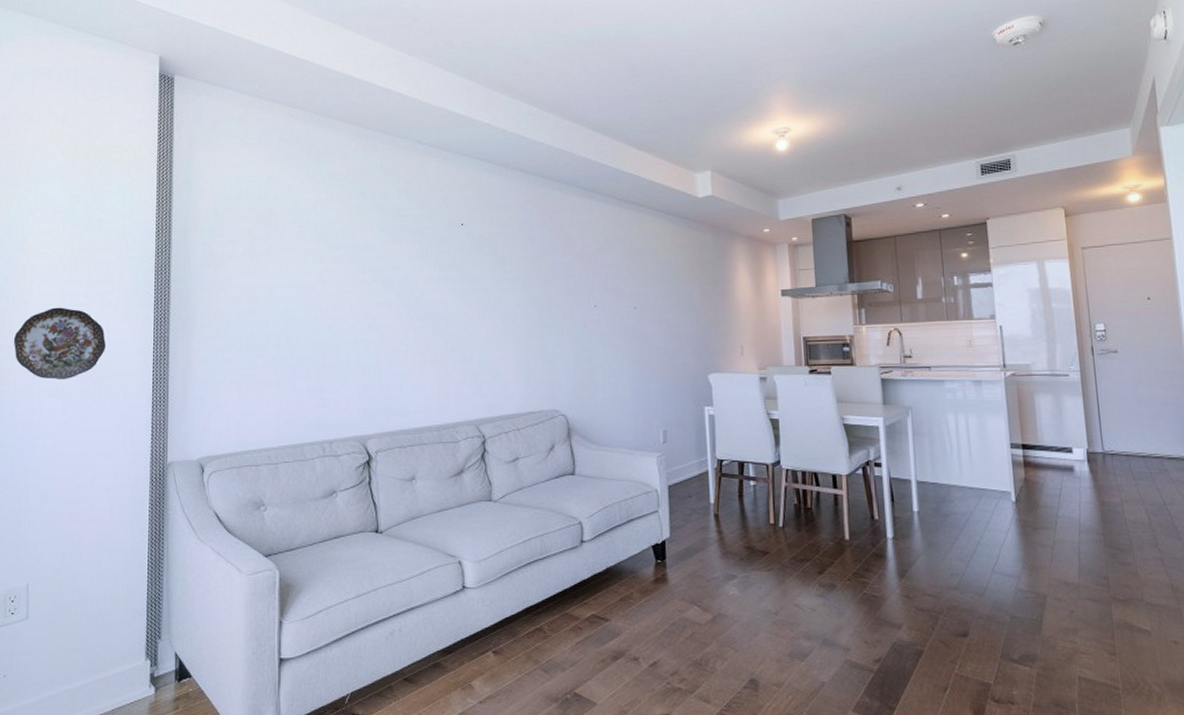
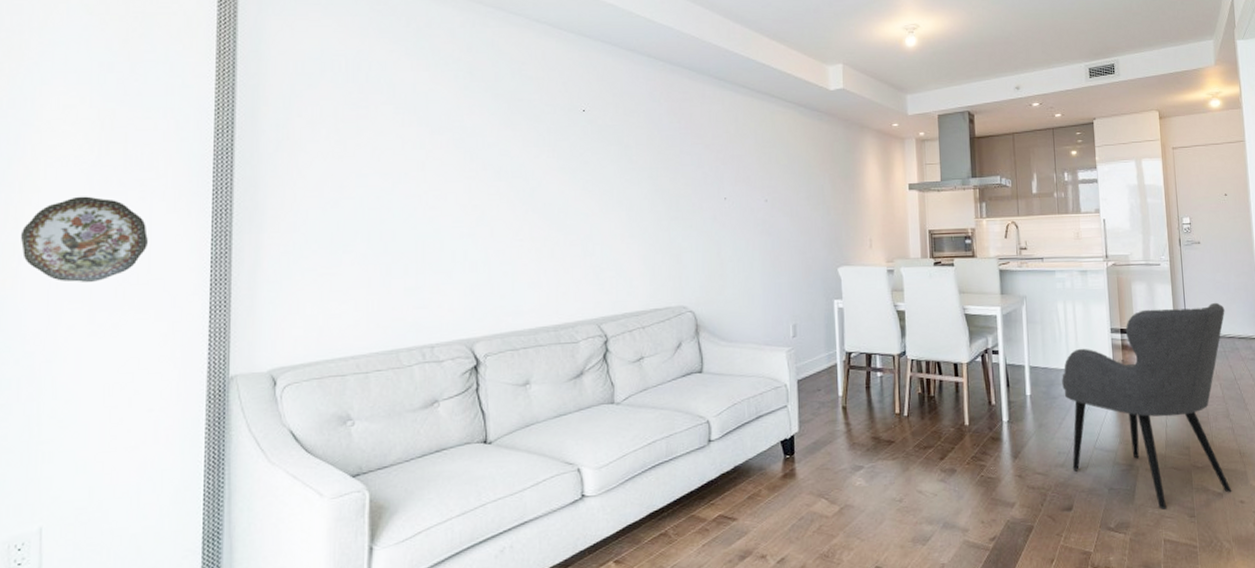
armchair: none [954,417,1163,645] -> present [1062,302,1232,511]

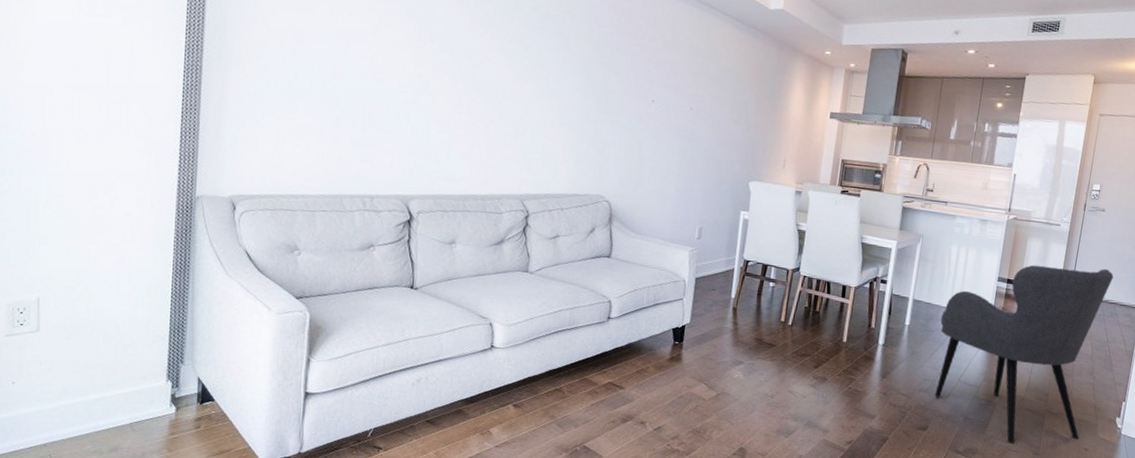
decorative plate: present [20,196,148,282] -> none [19,14,129,95]

